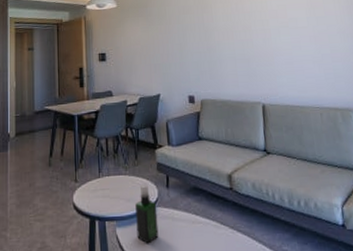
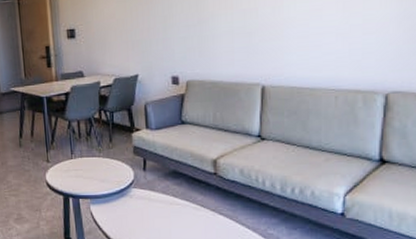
spray bottle: present [135,183,159,244] -> none [110,166,134,221]

